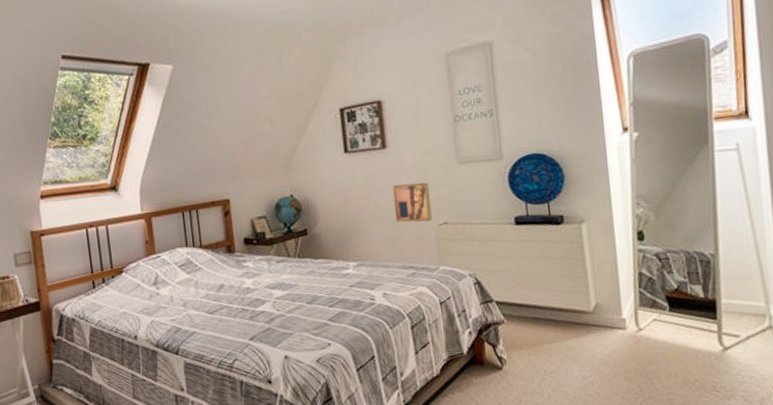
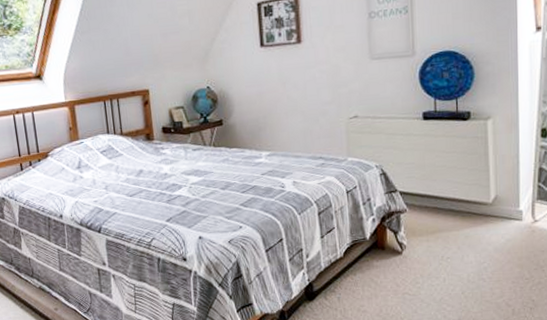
wall art: present [392,182,433,223] -> none [306,77,343,116]

